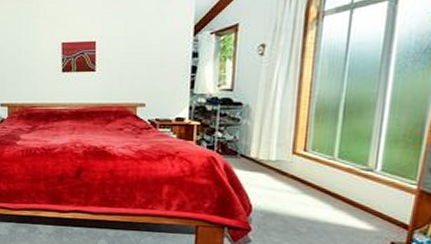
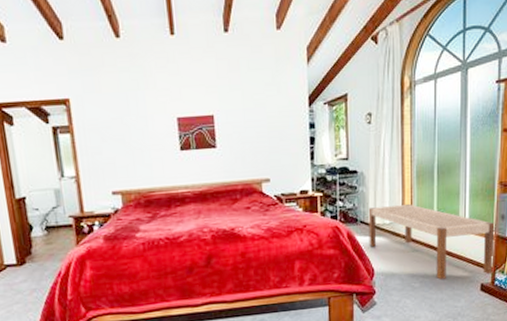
bench: none [248,142,418,234] -> present [368,203,494,280]

